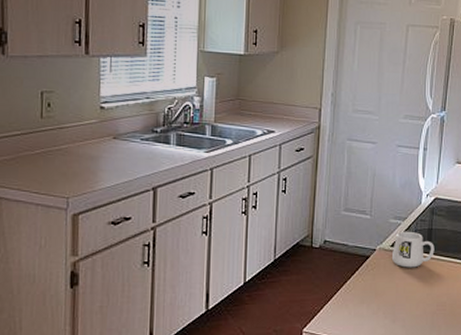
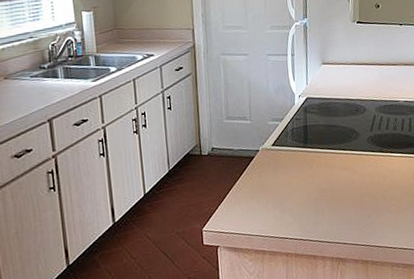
mug: present [391,231,435,268] -> none [273,130,312,163]

